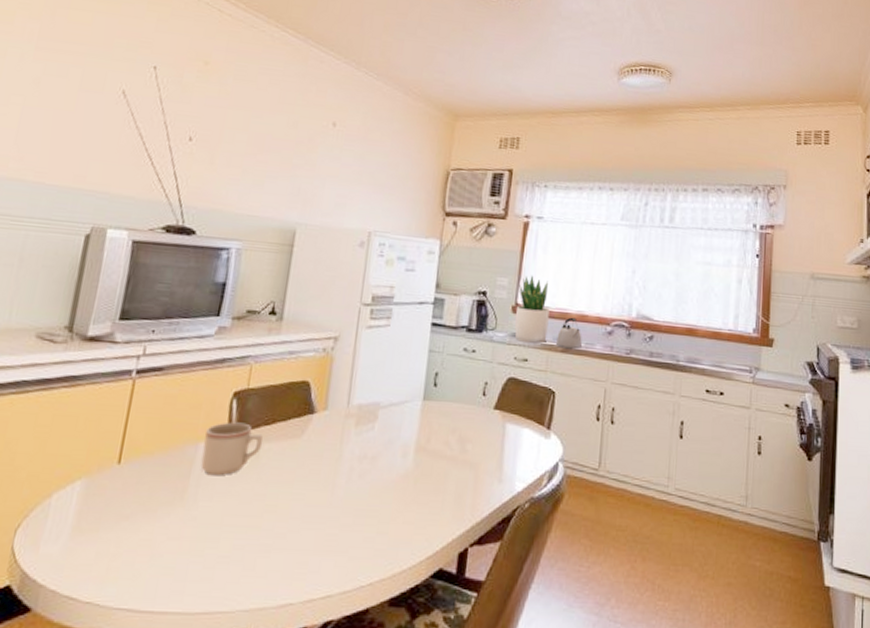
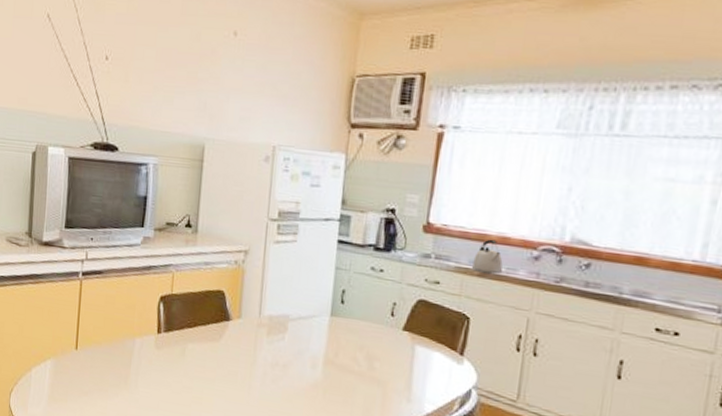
mug: present [200,422,264,475] -> none [138,322,188,368]
planter: present [514,275,550,344] -> none [425,192,466,267]

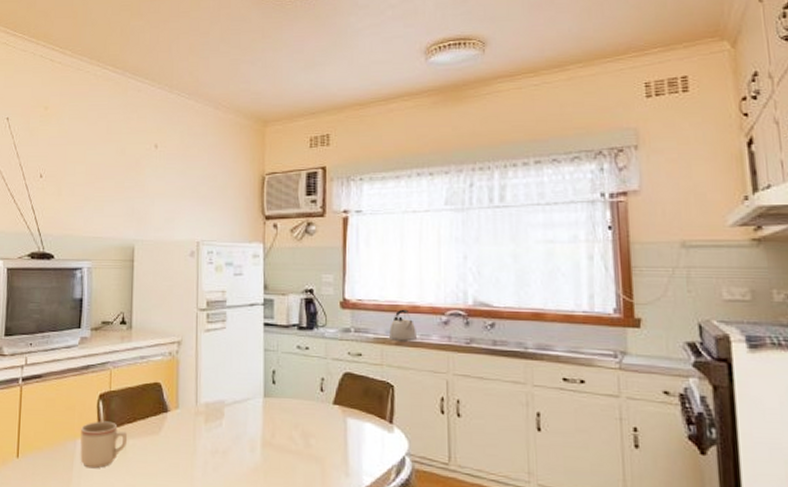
mug: none [138,322,188,368] -> present [80,421,128,468]

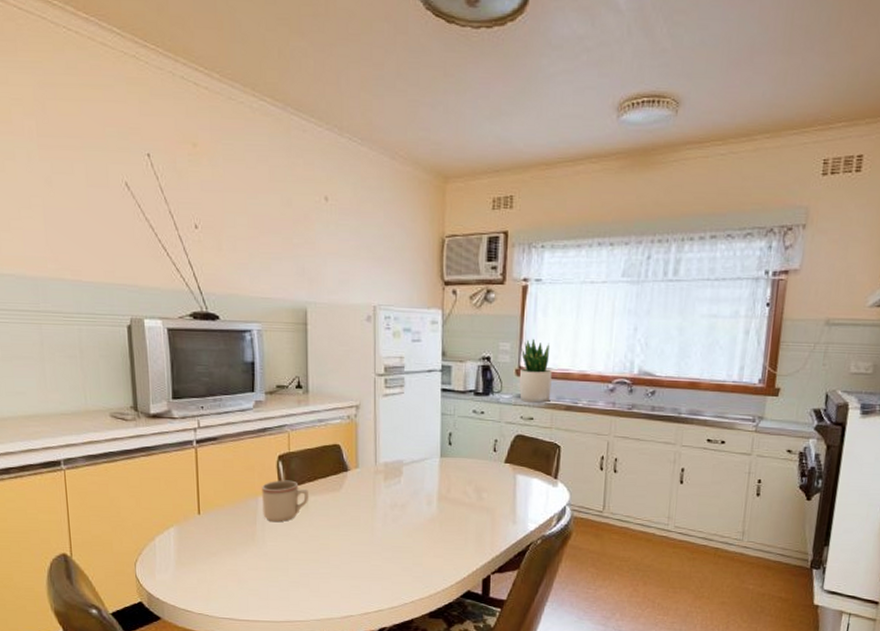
planter: none [344,269,379,339] -> present [519,338,552,404]
kettle: present [389,309,418,343] -> none [560,377,586,408]

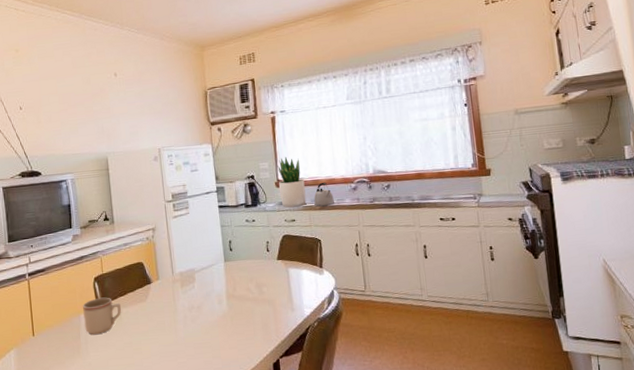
kettle: none [560,377,586,408] -> present [314,182,335,208]

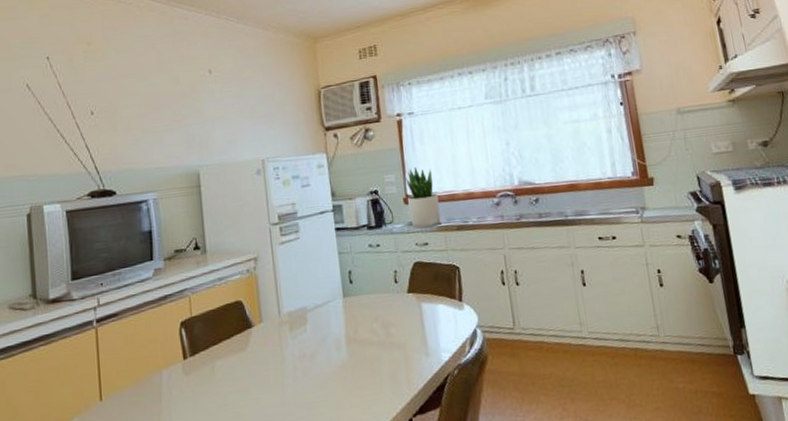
mug: present [83,297,122,335] -> none [165,346,215,396]
kettle: present [314,182,335,208] -> none [450,196,476,228]

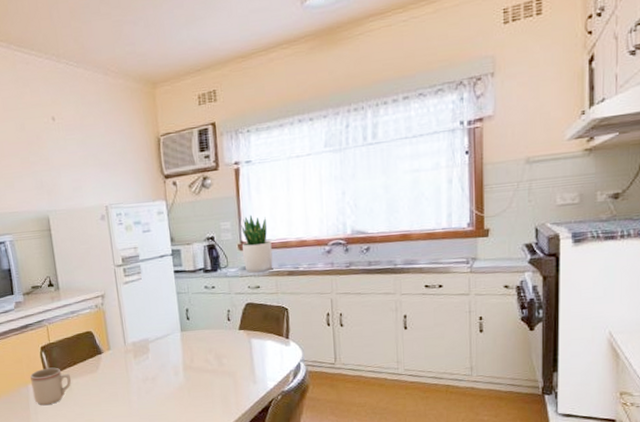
mug: none [165,346,215,396] -> present [30,367,72,405]

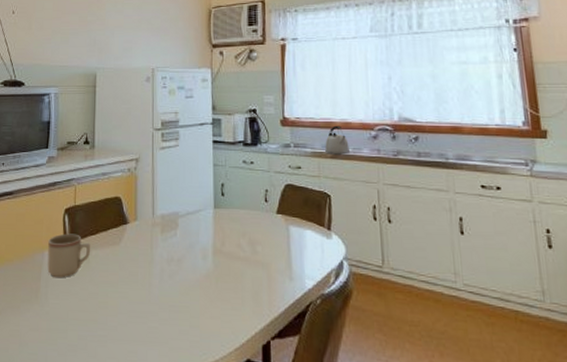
planter: present [241,214,273,274] -> none [284,90,316,153]
kettle: none [282,244,306,273] -> present [325,125,351,156]

